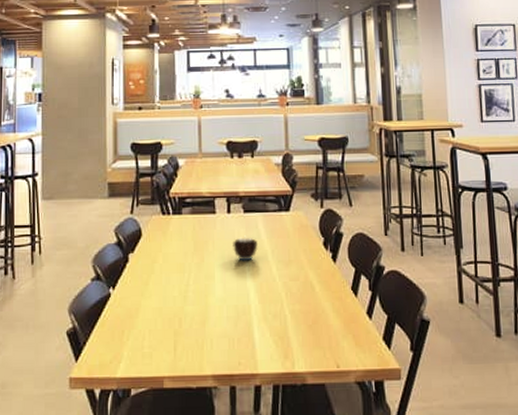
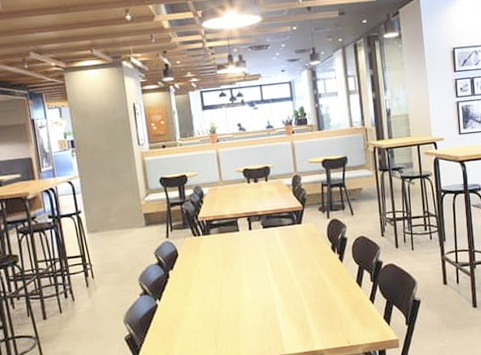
candle: present [233,236,258,261] -> none [256,247,277,268]

